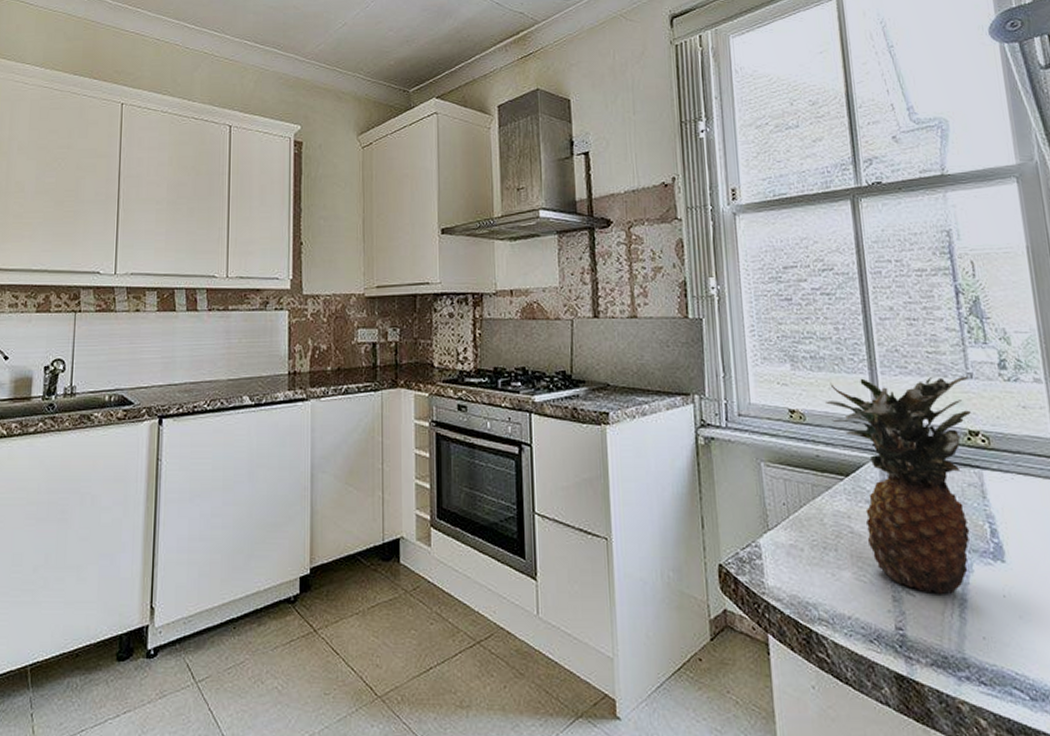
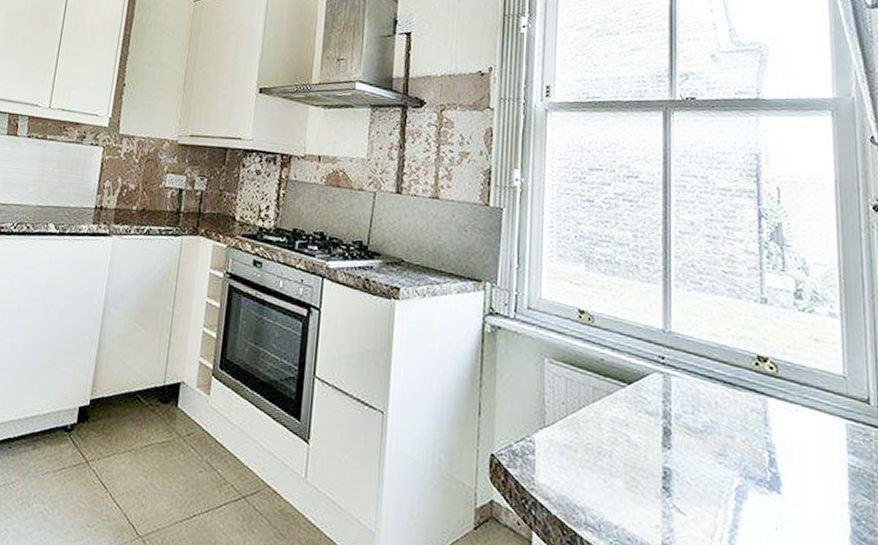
fruit: present [826,376,971,595] -> none [616,288,762,518]

